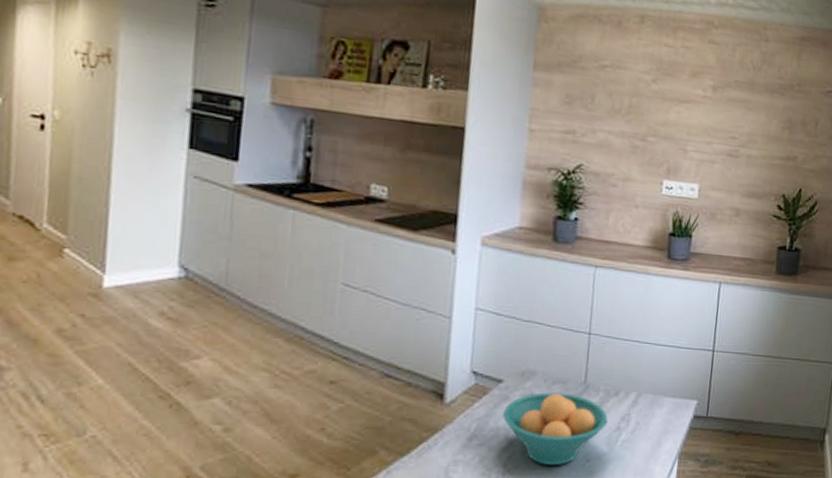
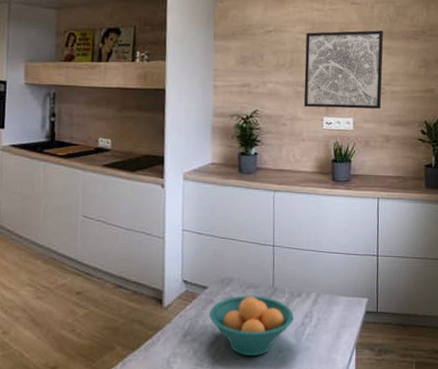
wall art: none [641,72,744,175] -> present [304,30,383,109]

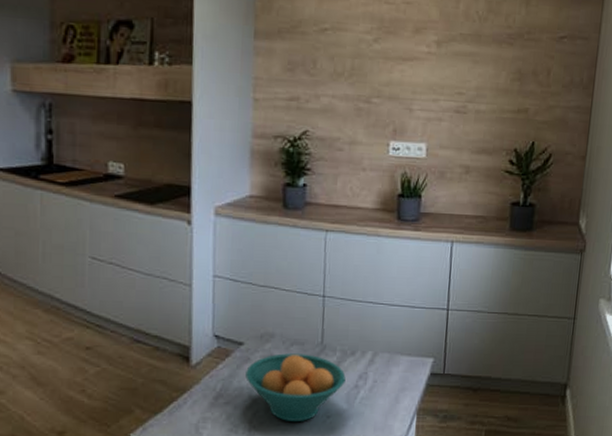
wall art: present [304,30,383,109] -> none [366,31,470,133]

